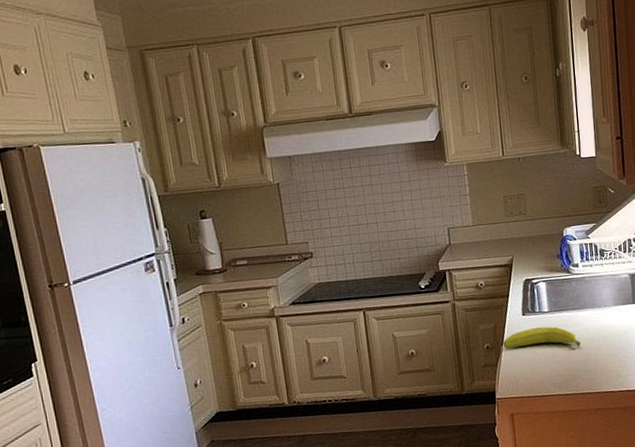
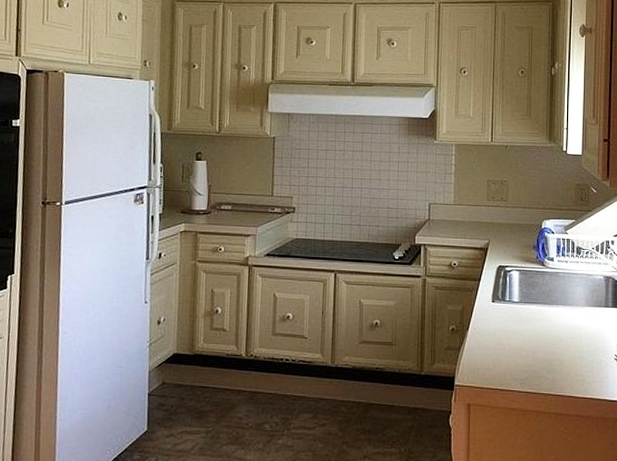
fruit: present [503,326,581,349] -> none [468,316,548,344]

